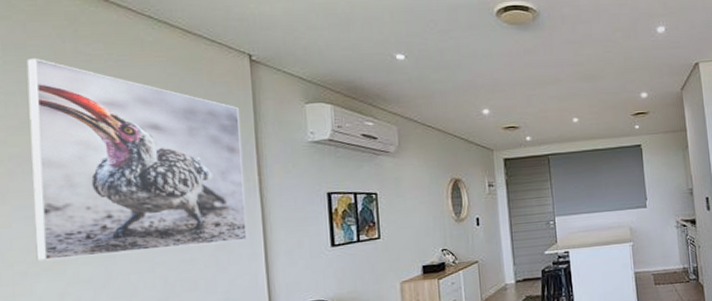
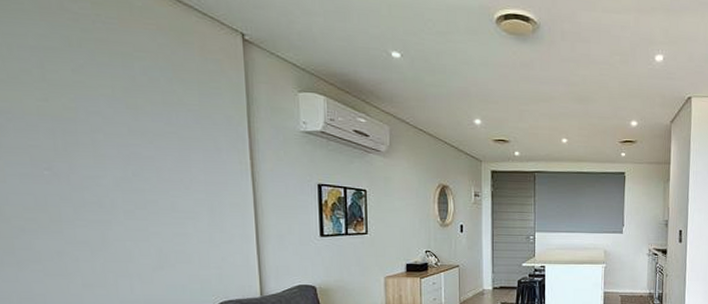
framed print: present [26,59,248,262] -> none [10,10,240,222]

